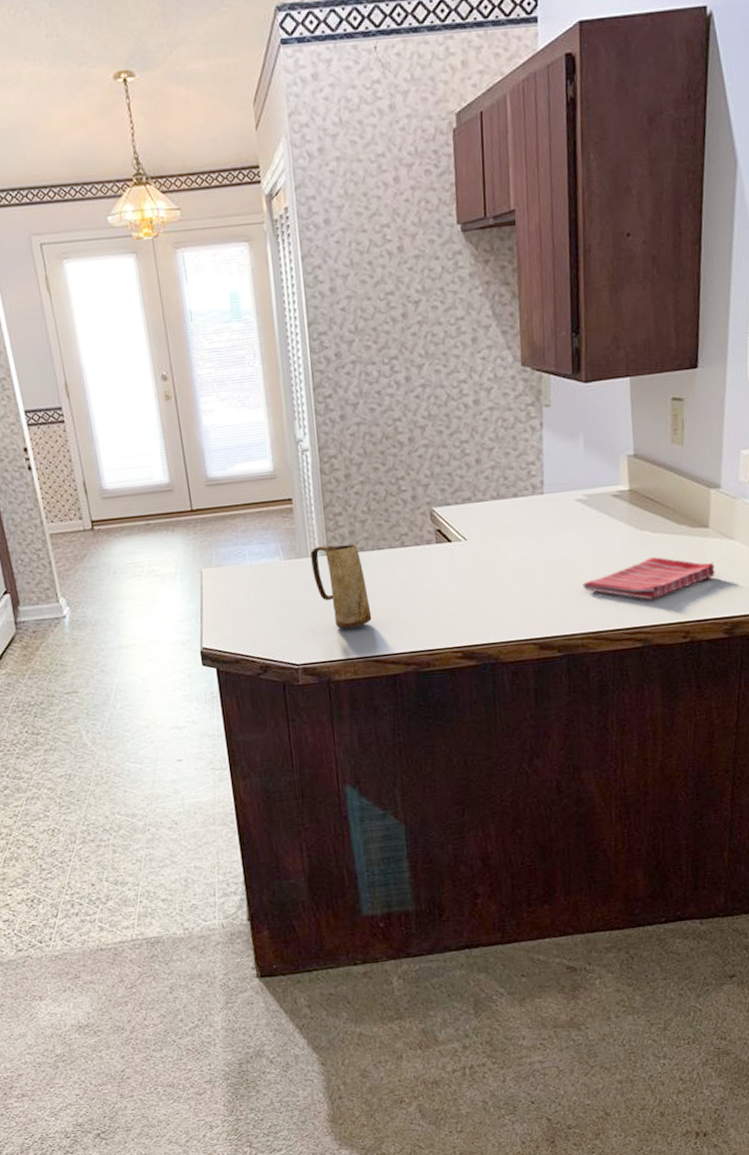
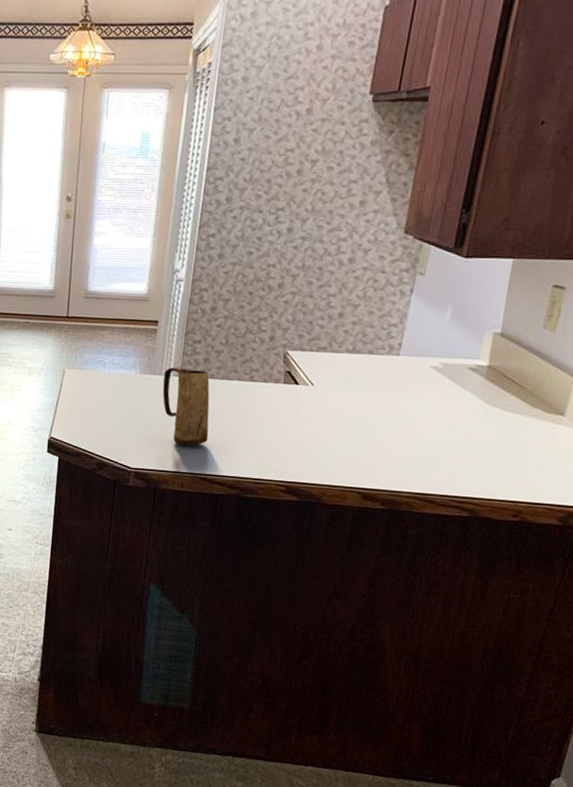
dish towel: present [583,557,715,600] -> none [419,434,562,475]

